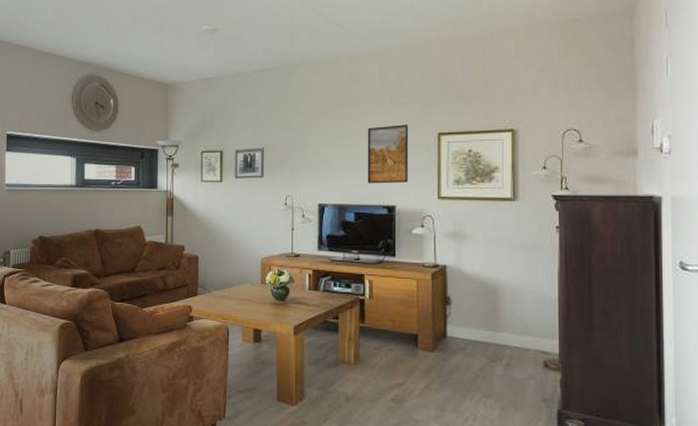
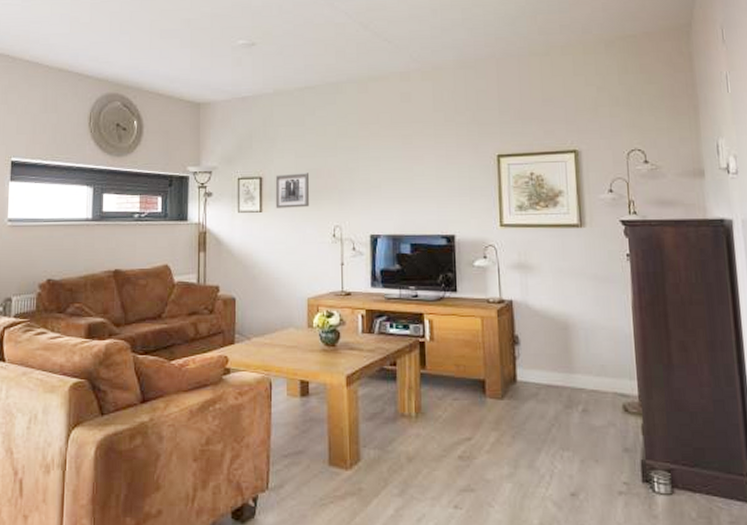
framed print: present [367,124,409,184] -> none [421,146,467,212]

